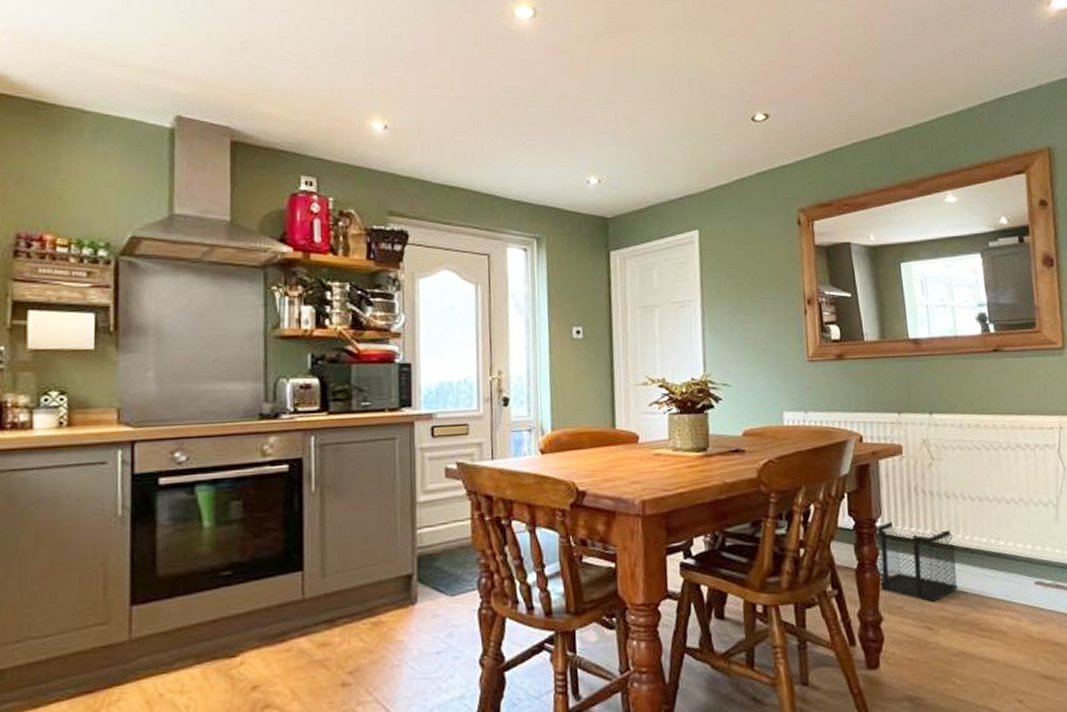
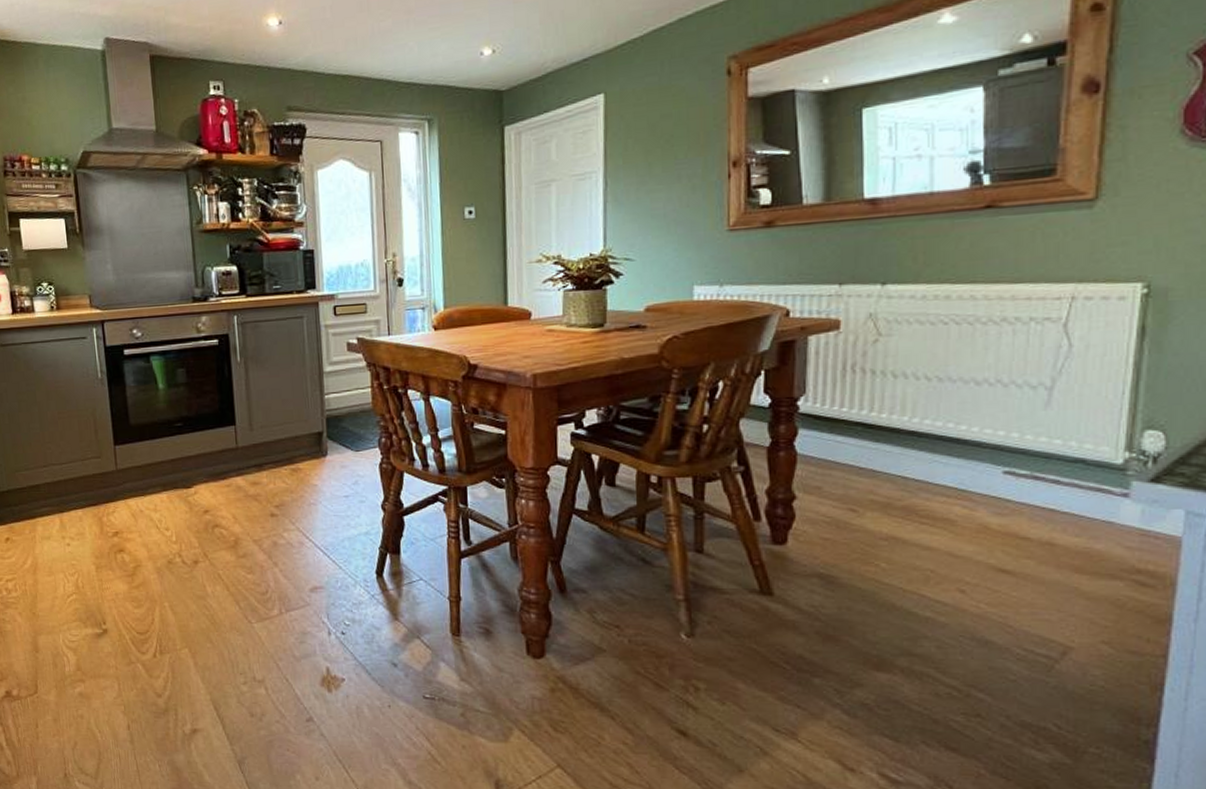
wastebasket: present [875,521,958,603] -> none [794,401,897,486]

